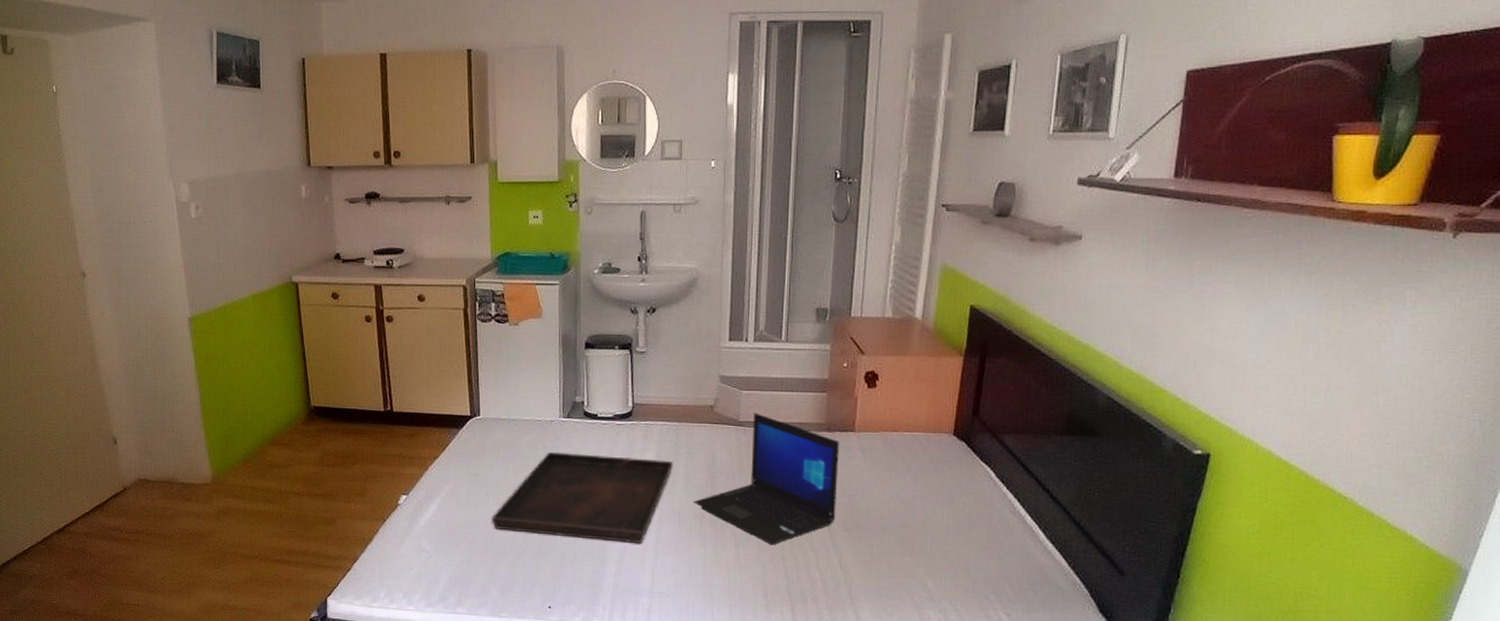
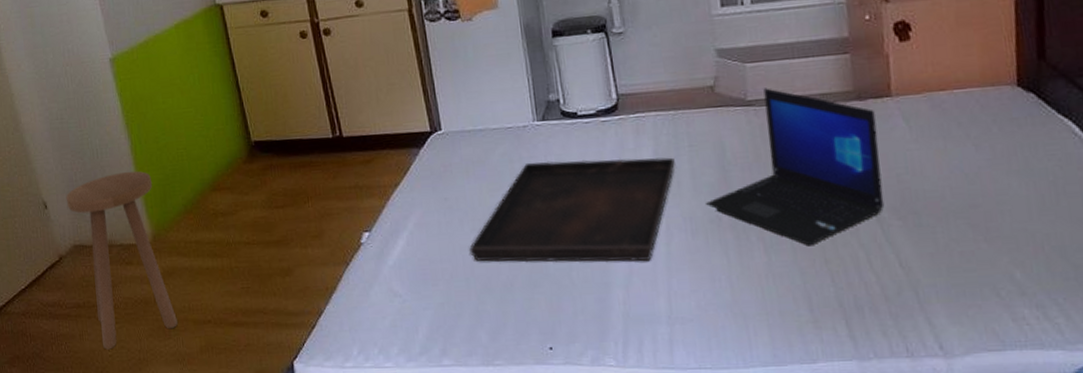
stool: none [135,420,227,573] -> present [66,171,178,350]

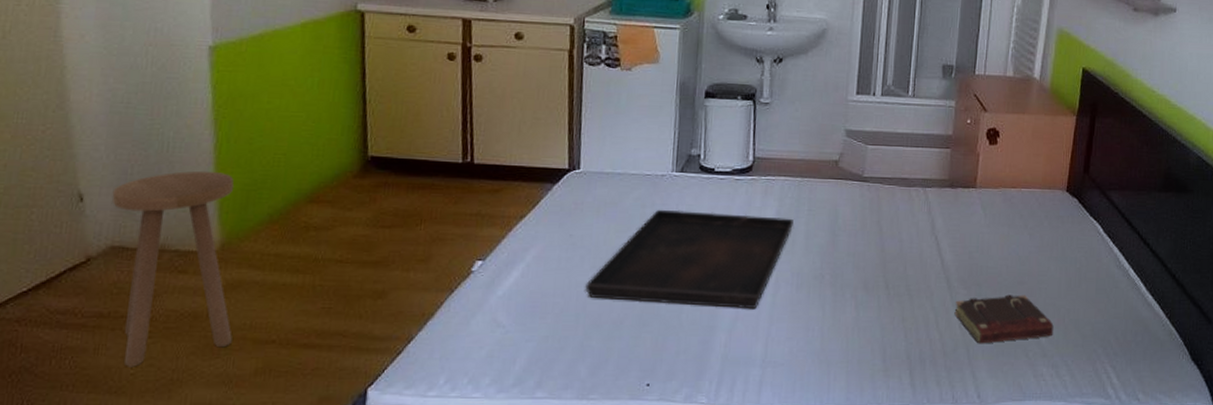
laptop: present [706,88,885,246] -> none [814,168,961,306]
book: none [888,220,1031,285] -> present [954,294,1054,344]

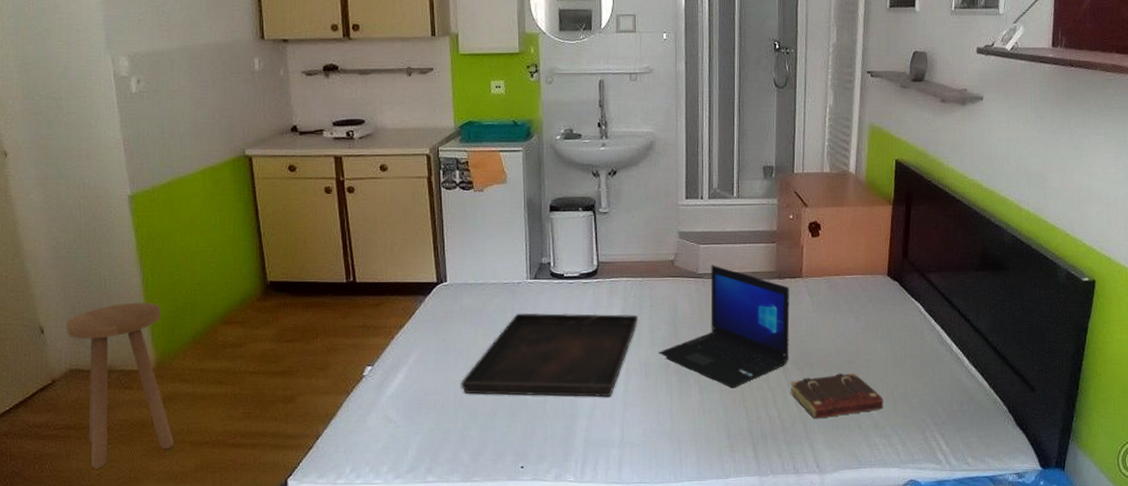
laptop: none [814,168,961,306] -> present [659,265,790,389]

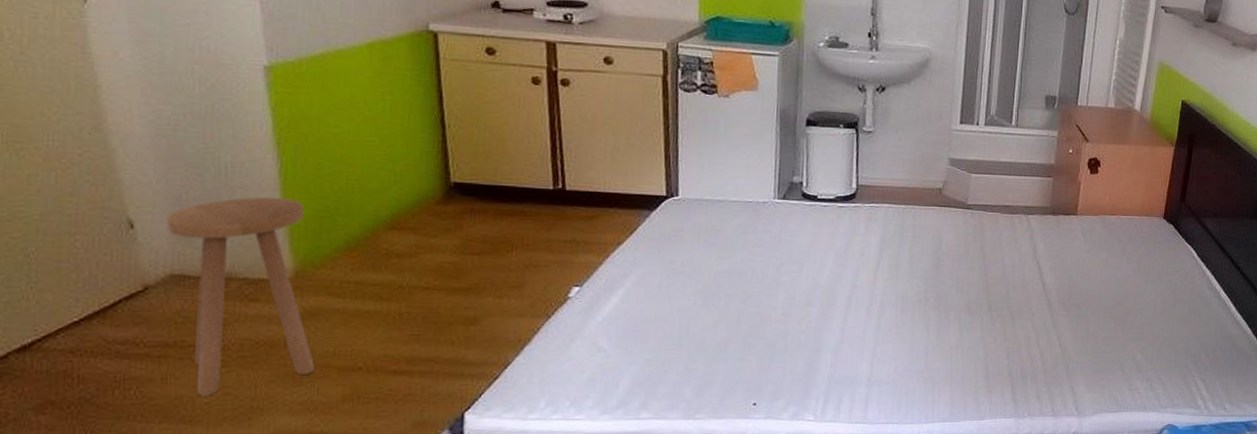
serving tray: present [461,312,638,397] -> none [688,235,898,332]
laptop: present [659,265,790,389] -> none [918,196,1063,327]
book: present [790,373,884,419] -> none [1054,315,1149,361]

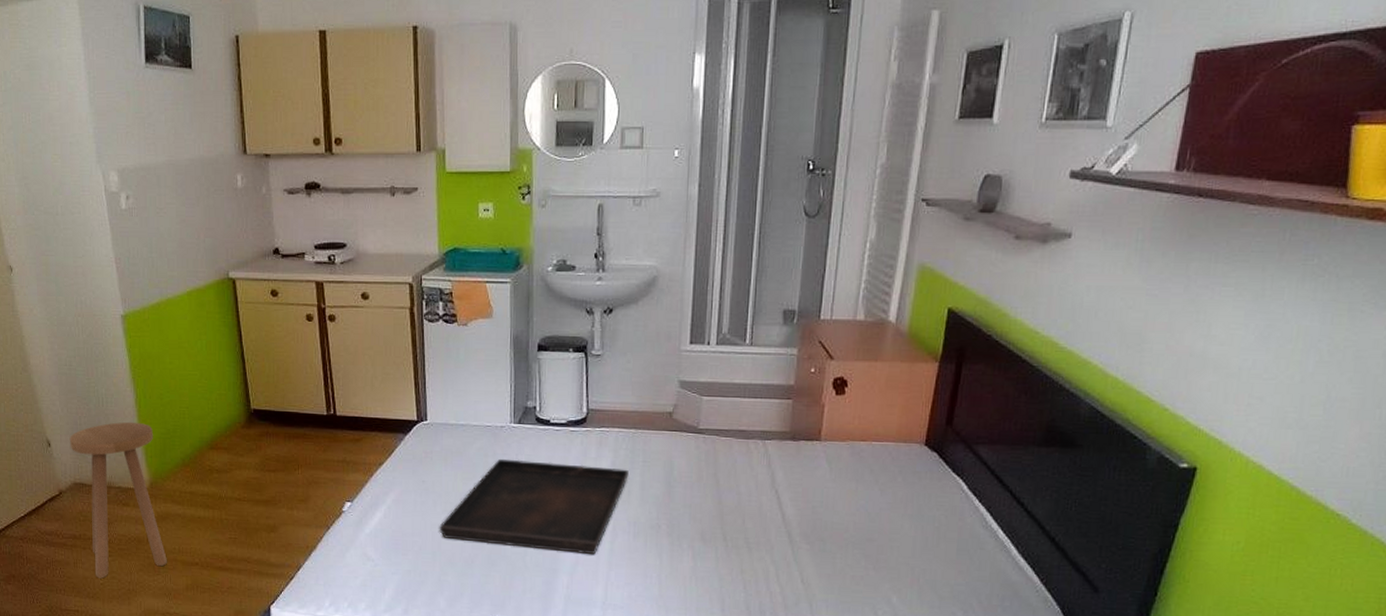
serving tray: none [688,235,898,332] -> present [439,458,629,555]

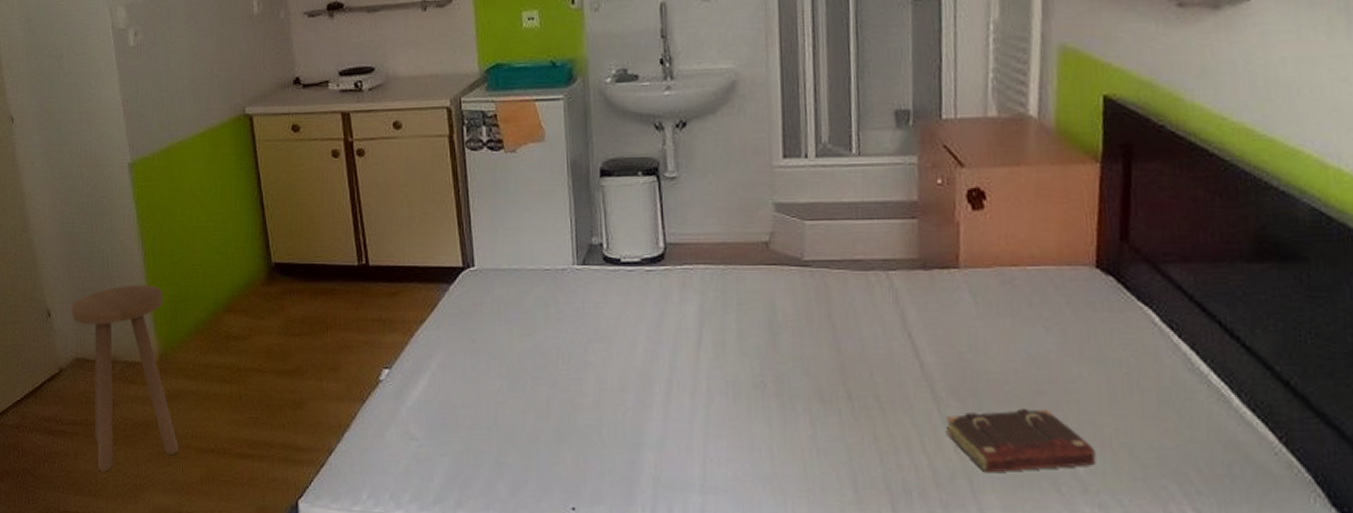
serving tray: present [439,458,629,555] -> none [494,308,721,424]
book: none [796,551,907,600] -> present [945,408,1096,473]

